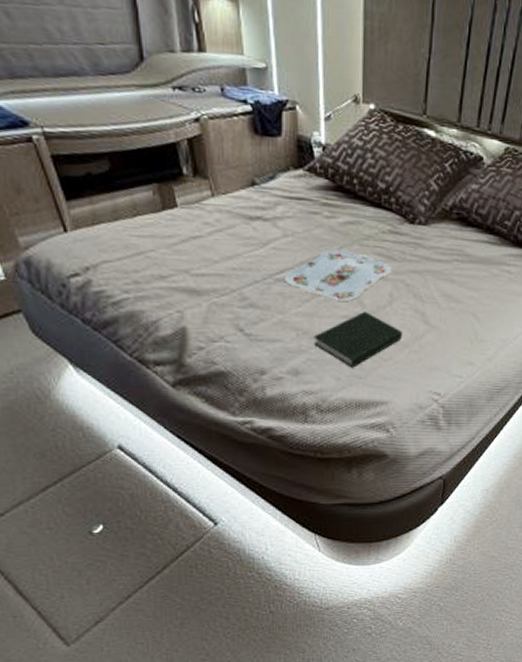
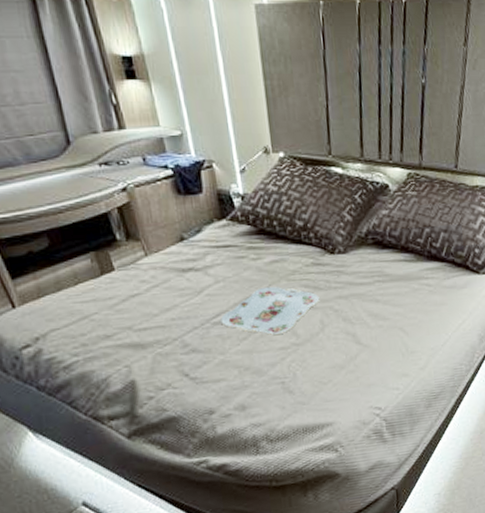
book: present [314,311,402,368] -> none [255,340,338,396]

